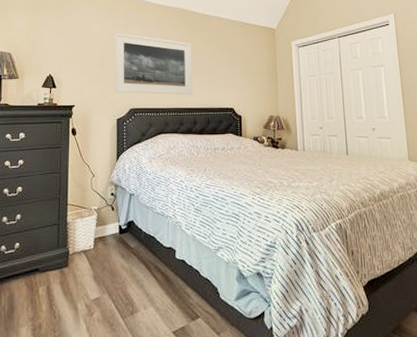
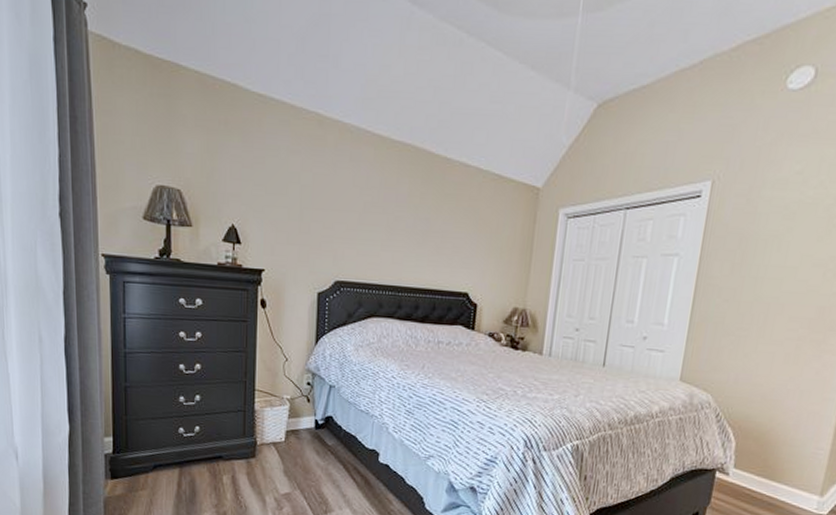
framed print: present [114,32,193,95] -> none [315,173,423,271]

